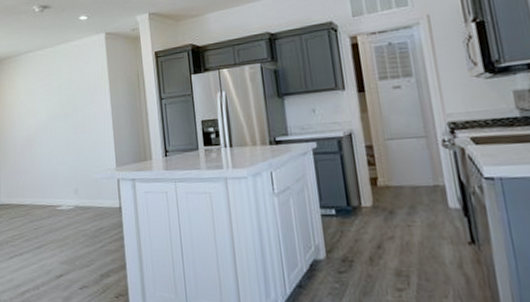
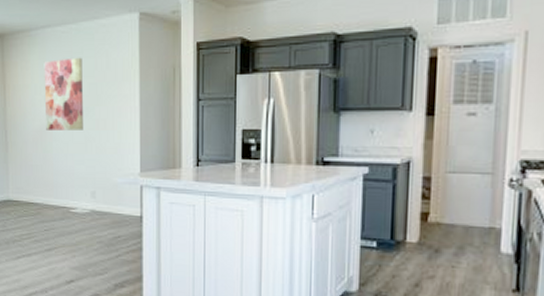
wall art: none [27,74,64,138] -> present [44,57,83,130]

